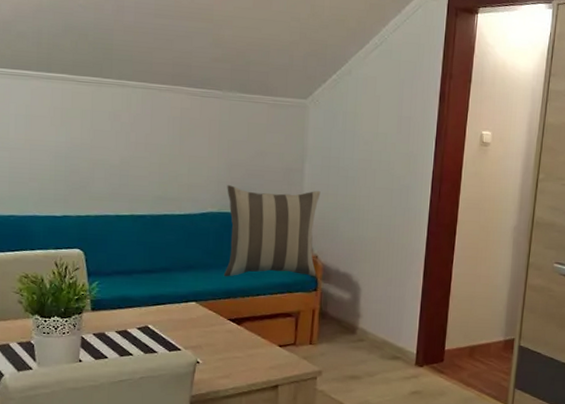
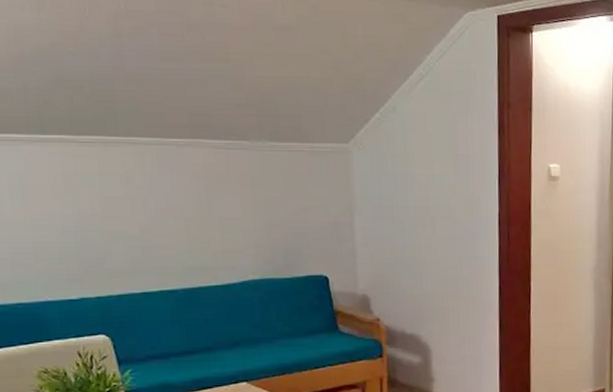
pillow: present [223,185,321,277] -> none [268,245,380,351]

